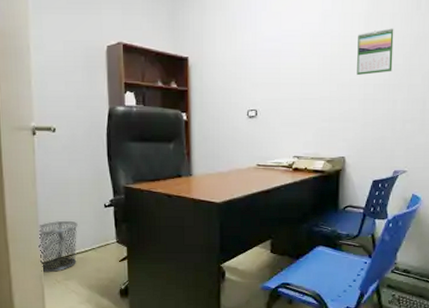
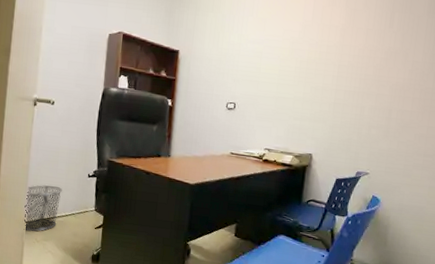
calendar: present [357,28,394,76] -> none [329,41,367,82]

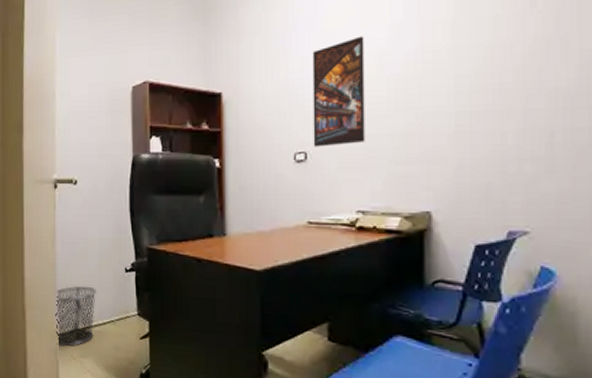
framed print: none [241,26,285,102] -> present [312,36,365,147]

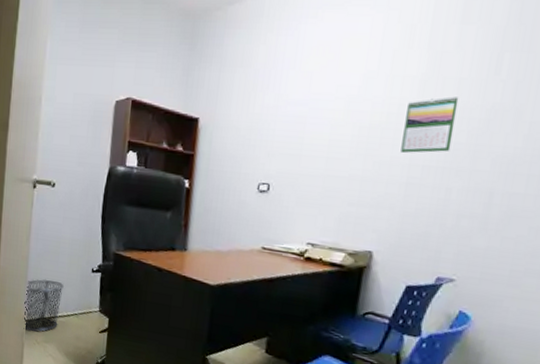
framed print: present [312,36,365,147] -> none [276,81,338,182]
calendar: none [443,35,497,102] -> present [400,96,459,154]

